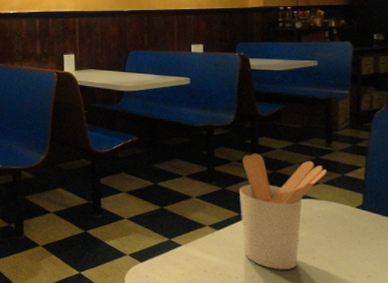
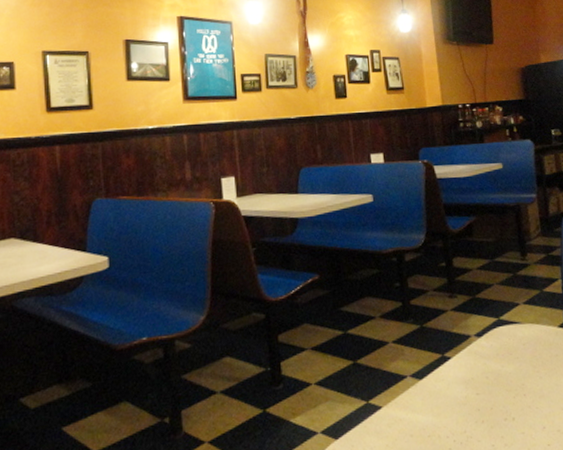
utensil holder: present [240,153,327,270] -> none [438,277,526,418]

